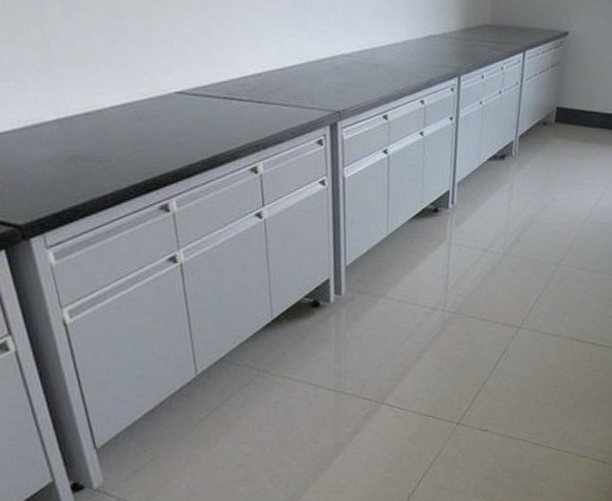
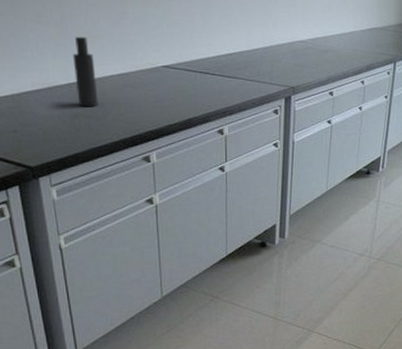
atomizer: none [60,59,99,148] -> present [72,36,98,107]

